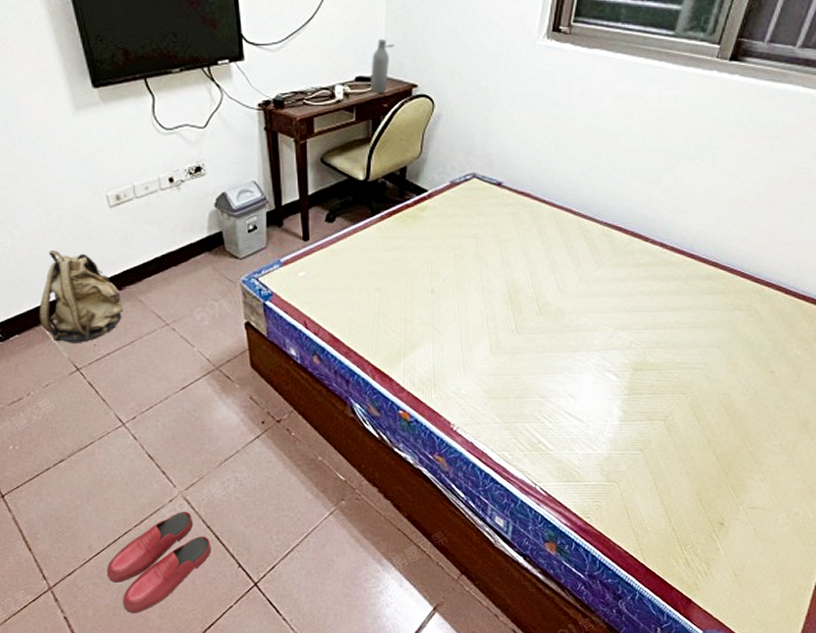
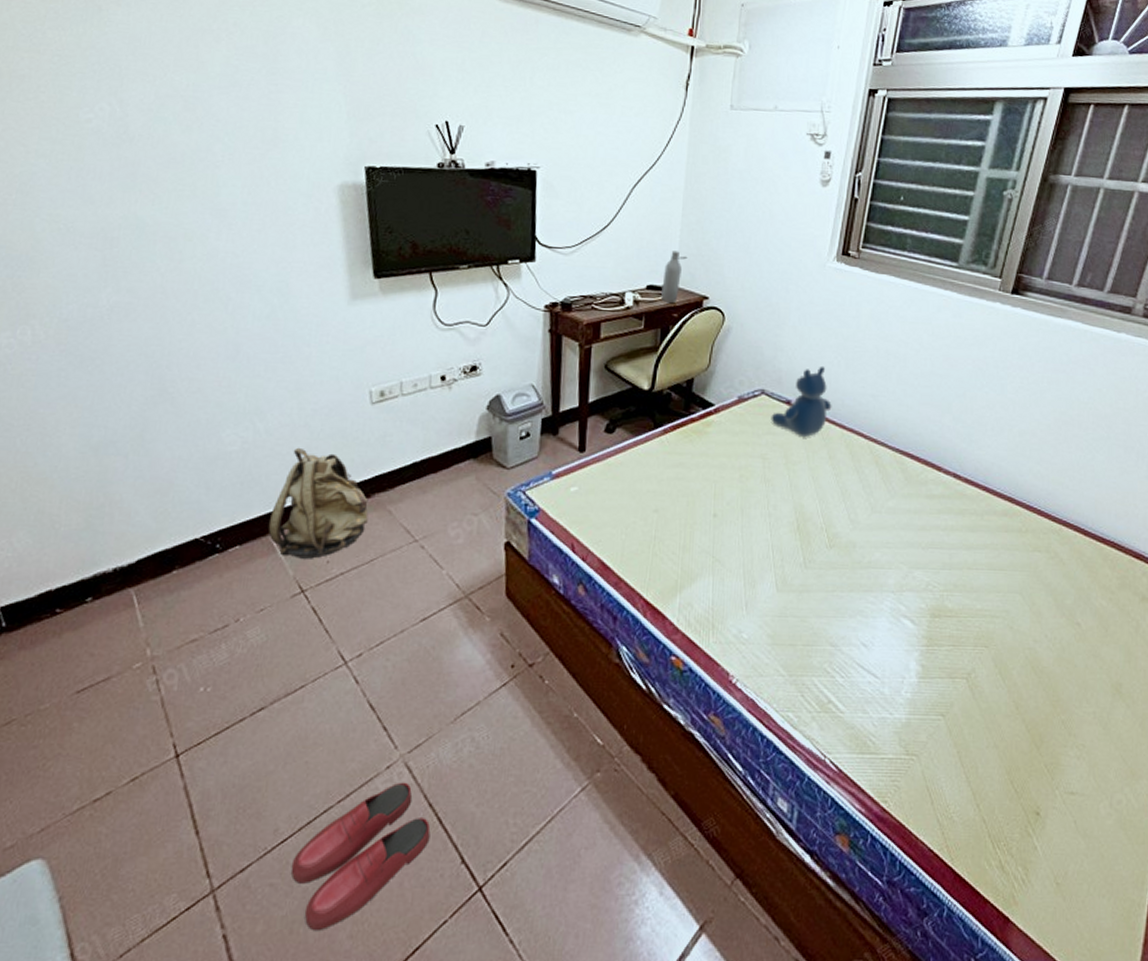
teddy bear: none [482,146,542,216] -> present [771,365,832,437]

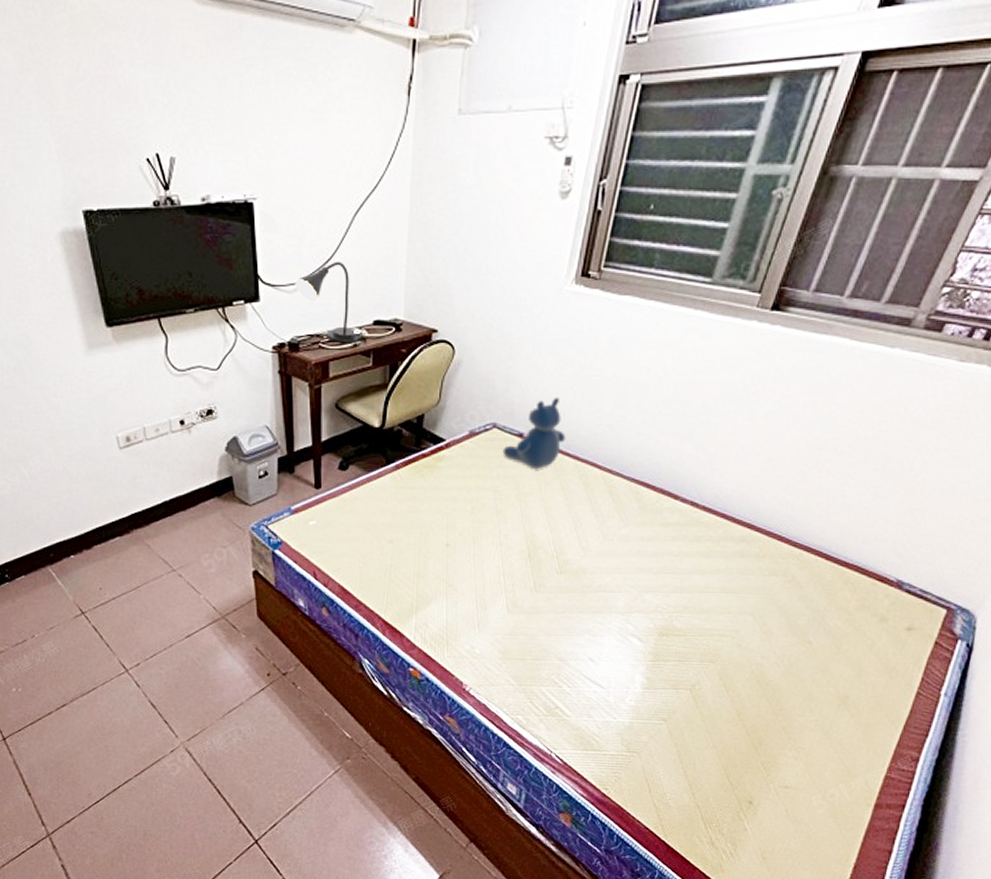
backpack: present [268,447,368,560] -> none [45,490,130,588]
slippers: present [290,782,431,932] -> none [105,762,212,866]
desk lamp: none [571,228,636,307] -> present [295,261,363,344]
water bottle: present [661,251,688,304] -> none [389,282,415,339]

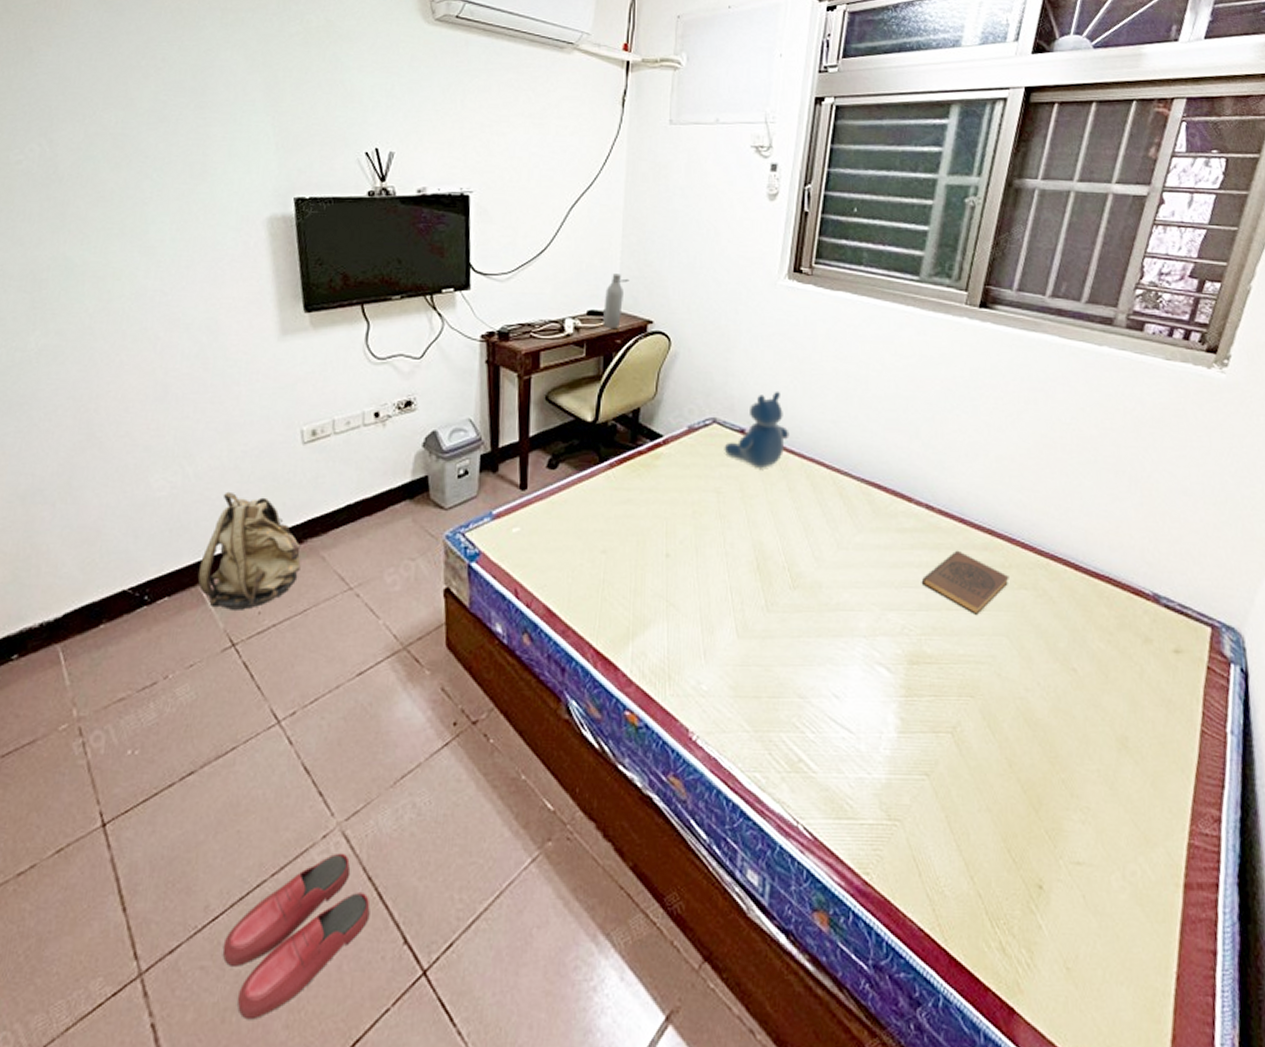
backpack: none [45,490,130,588] -> present [197,491,301,612]
slippers: none [105,762,212,866] -> present [222,853,370,1021]
desk lamp: present [295,261,363,344] -> none [507,252,576,334]
water bottle: none [389,282,415,339] -> present [603,273,630,330]
book: none [678,542,762,598] -> present [921,550,1009,616]

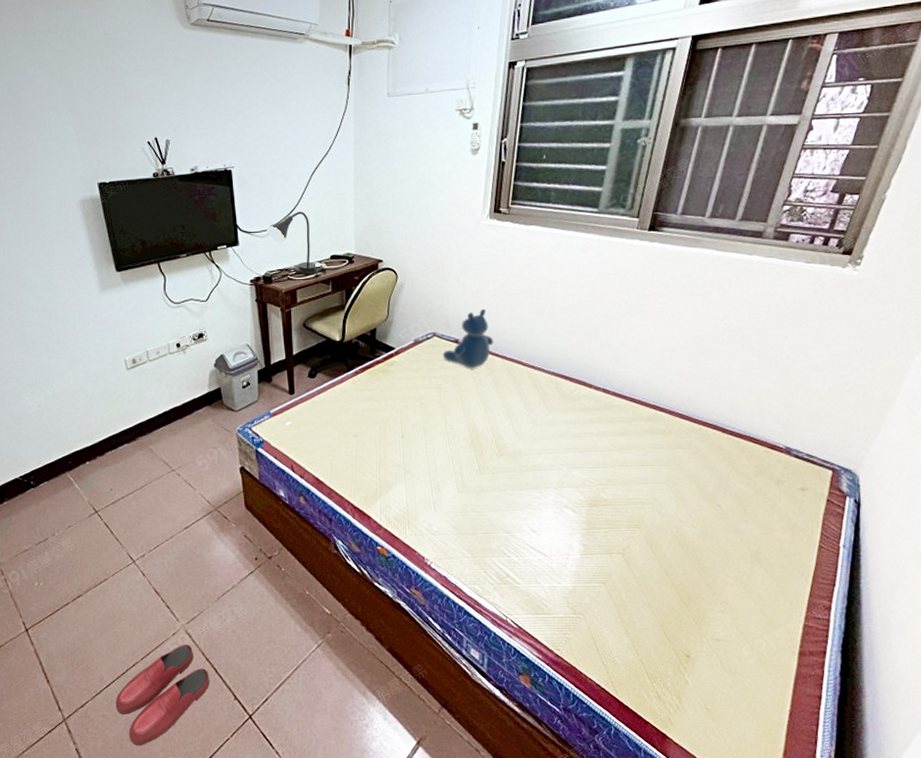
backpack: present [197,491,301,612] -> none [65,406,136,489]
desk lamp: none [507,252,576,334] -> present [266,211,323,275]
water bottle: present [603,273,630,330] -> none [343,224,362,269]
book: present [921,550,1009,616] -> none [599,422,669,470]

